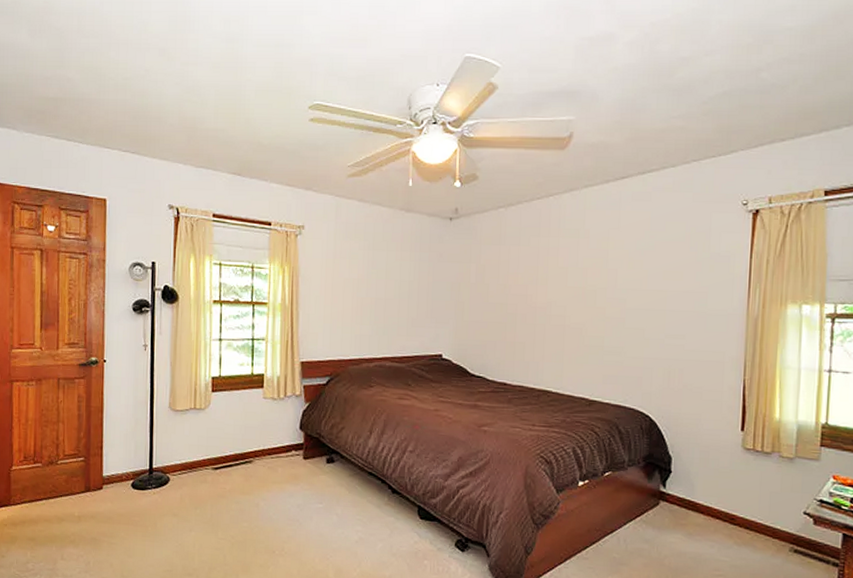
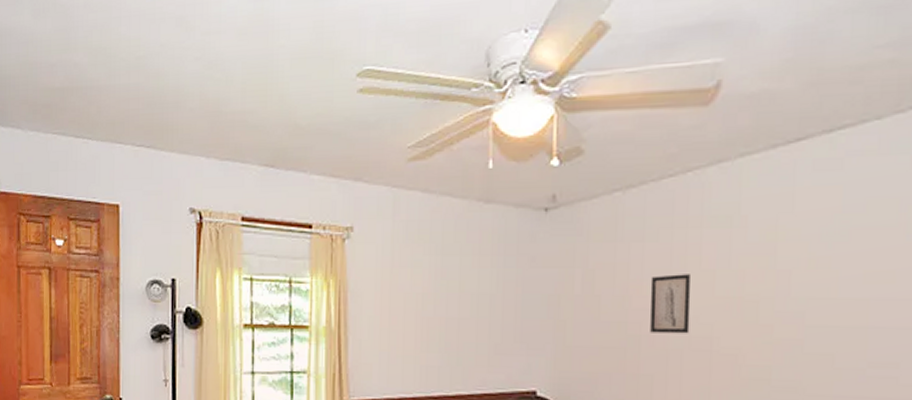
wall art: none [523,270,552,313] -> present [650,274,691,334]

